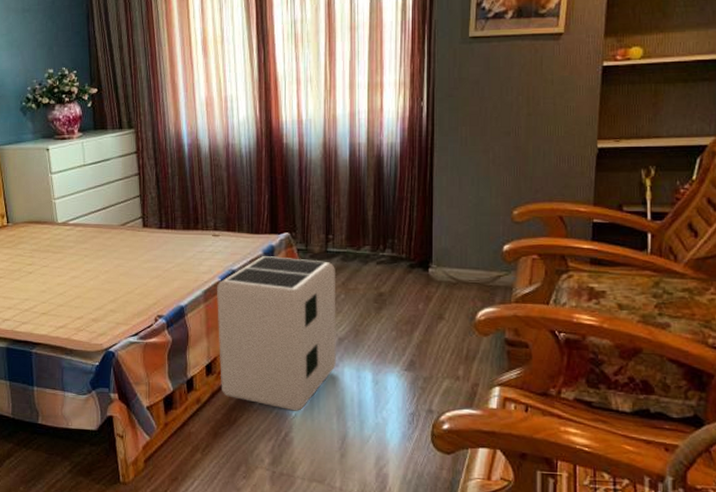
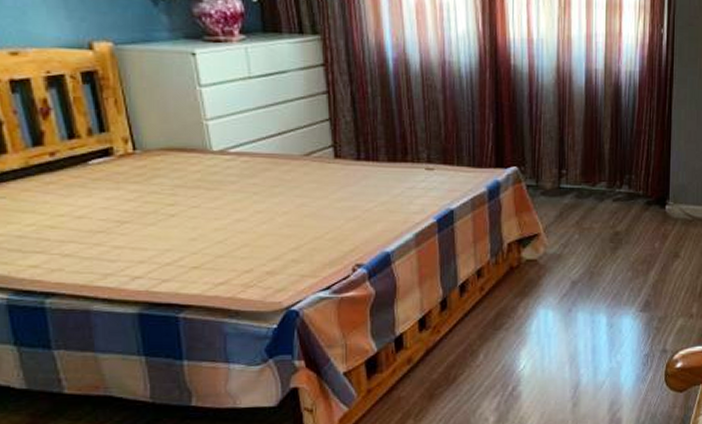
air purifier: present [216,256,337,411] -> none [430,193,570,363]

